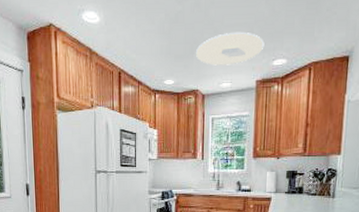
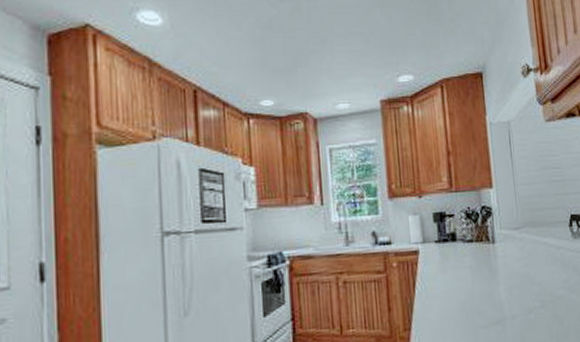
ceiling light: present [196,31,265,66] -> none [300,42,385,82]

